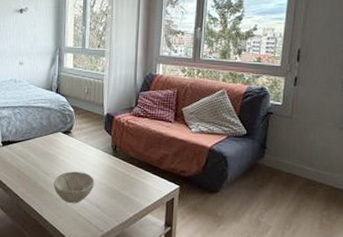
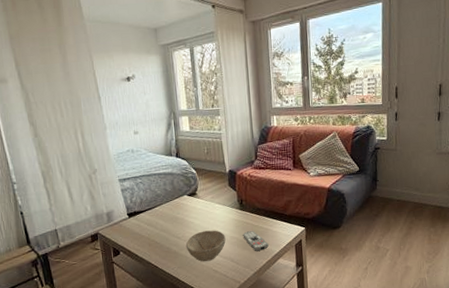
remote control: none [112,179,138,202] -> present [243,231,269,251]

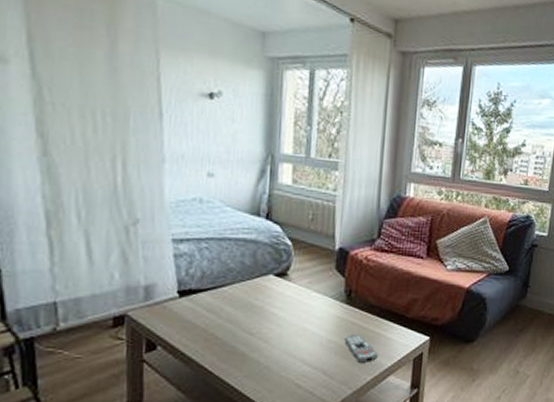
bowl: present [185,230,226,262] -> none [260,328,320,371]

